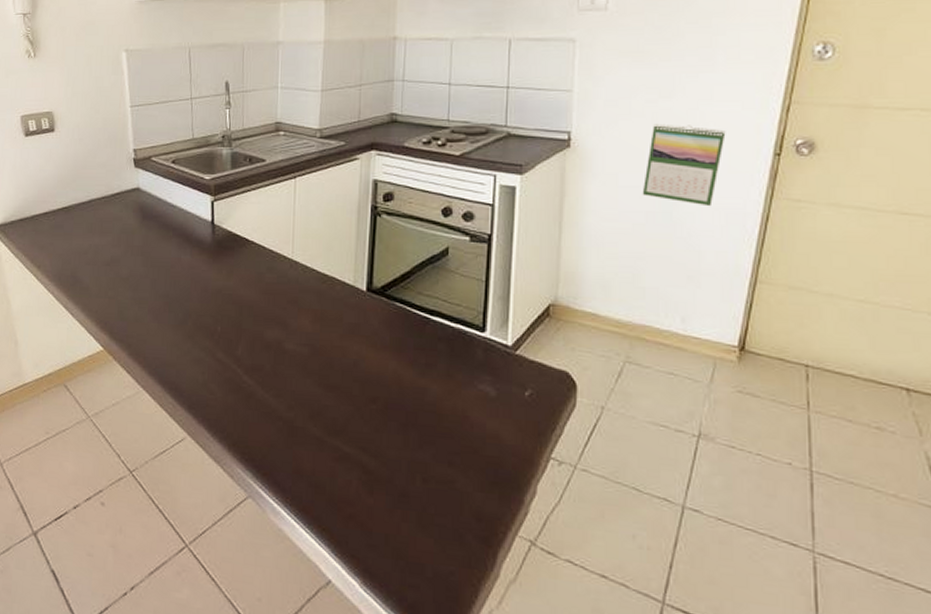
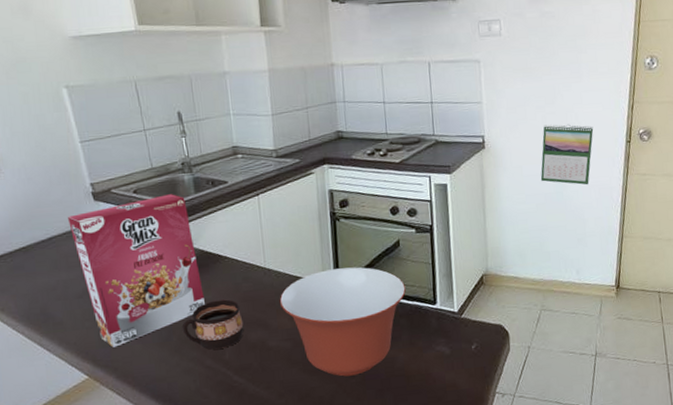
cereal box: none [108,168,225,322] -> present [68,194,205,347]
cup: none [198,288,261,343] -> present [182,299,244,350]
mixing bowl: none [302,271,449,401] -> present [279,267,406,377]

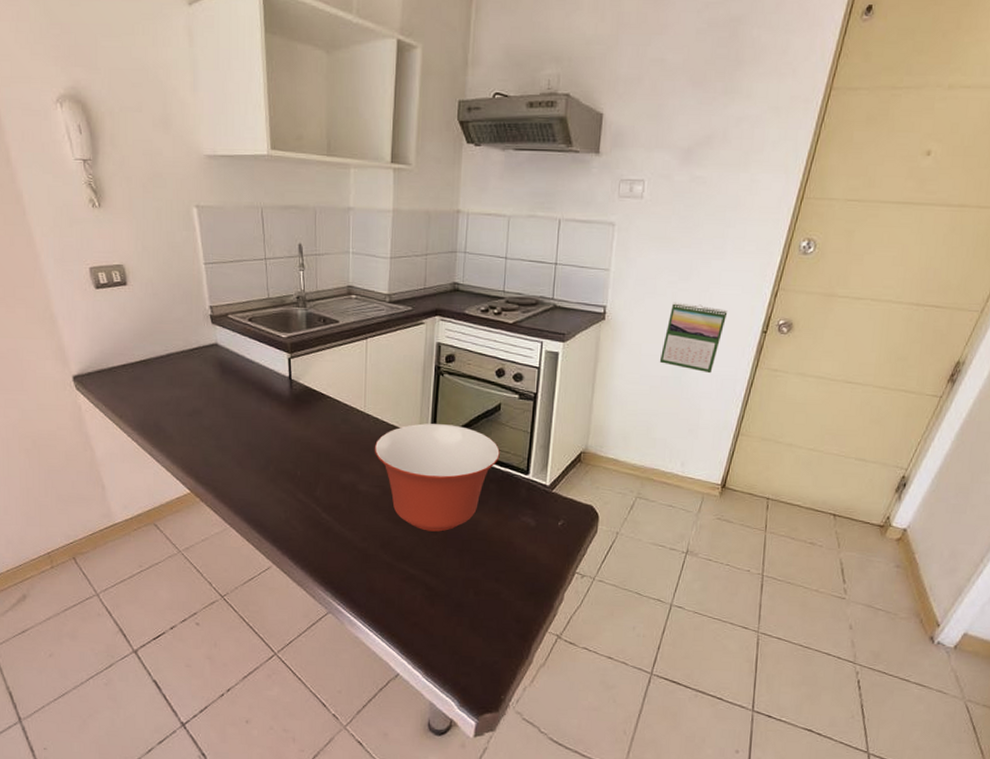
cereal box: present [68,194,205,347] -> none [186,326,303,468]
cup: present [182,299,244,350] -> none [279,437,337,485]

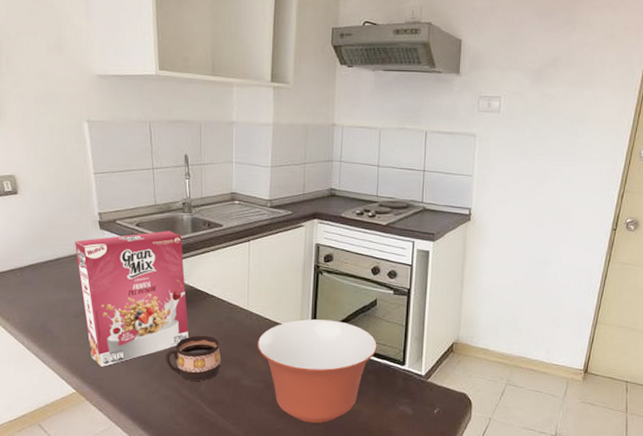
cereal box: none [186,326,303,468] -> present [75,231,188,367]
cup: none [279,437,337,485] -> present [165,335,221,381]
calendar: present [659,302,728,374] -> none [521,204,581,268]

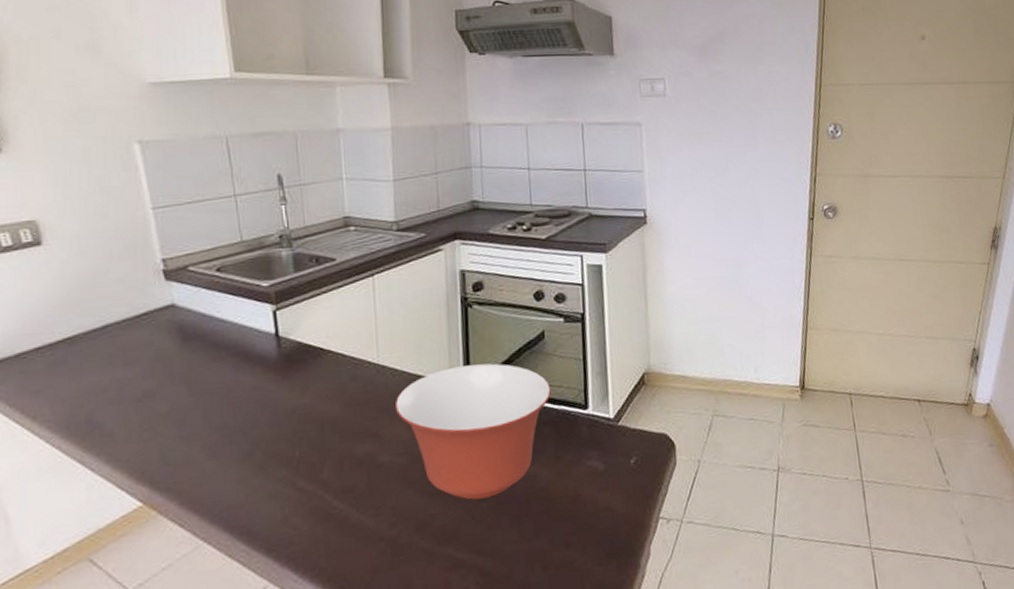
cereal box: present [75,231,188,367] -> none [130,273,300,465]
cup: present [165,335,221,381] -> none [269,403,349,467]

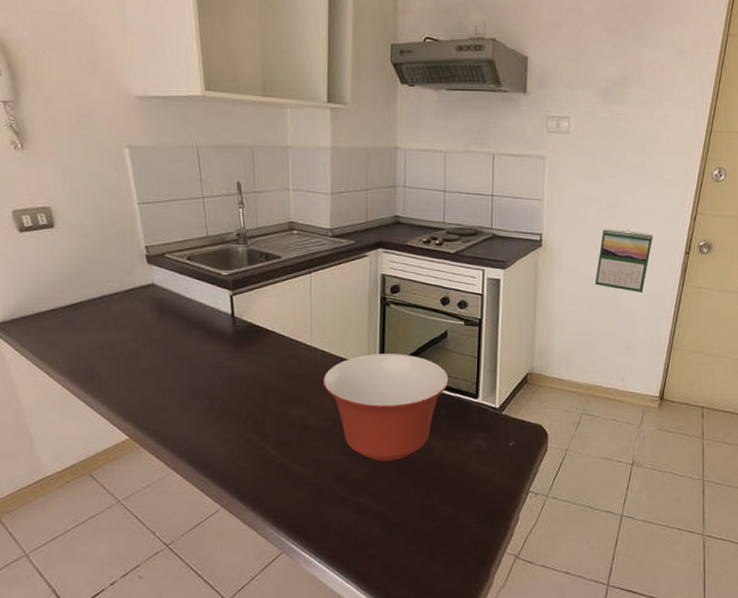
calendar: none [711,197,772,268] -> present [594,228,653,293]

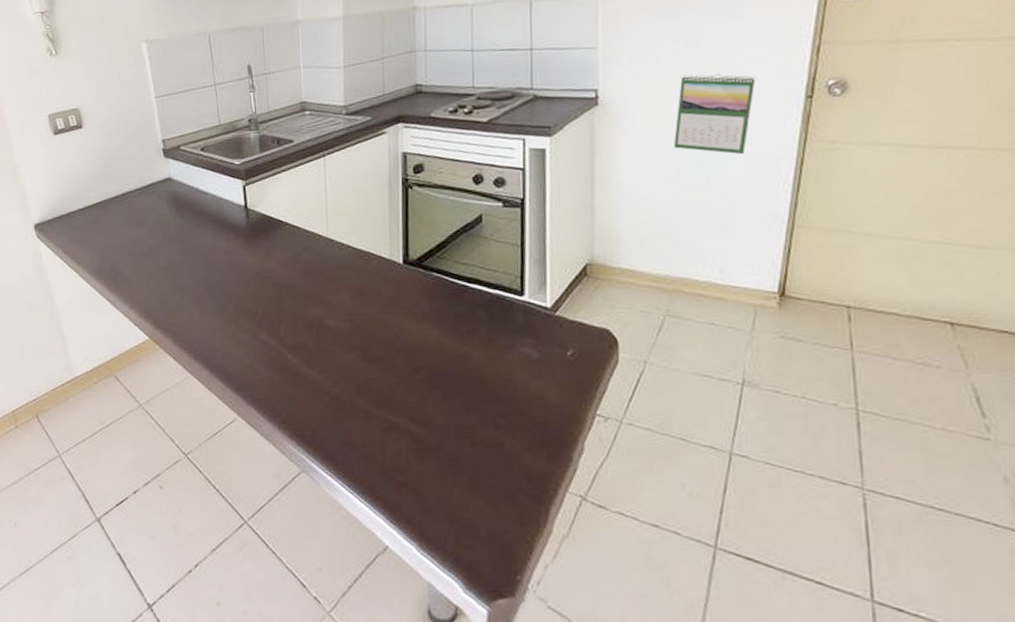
mixing bowl: present [322,354,449,461] -> none [340,243,486,370]

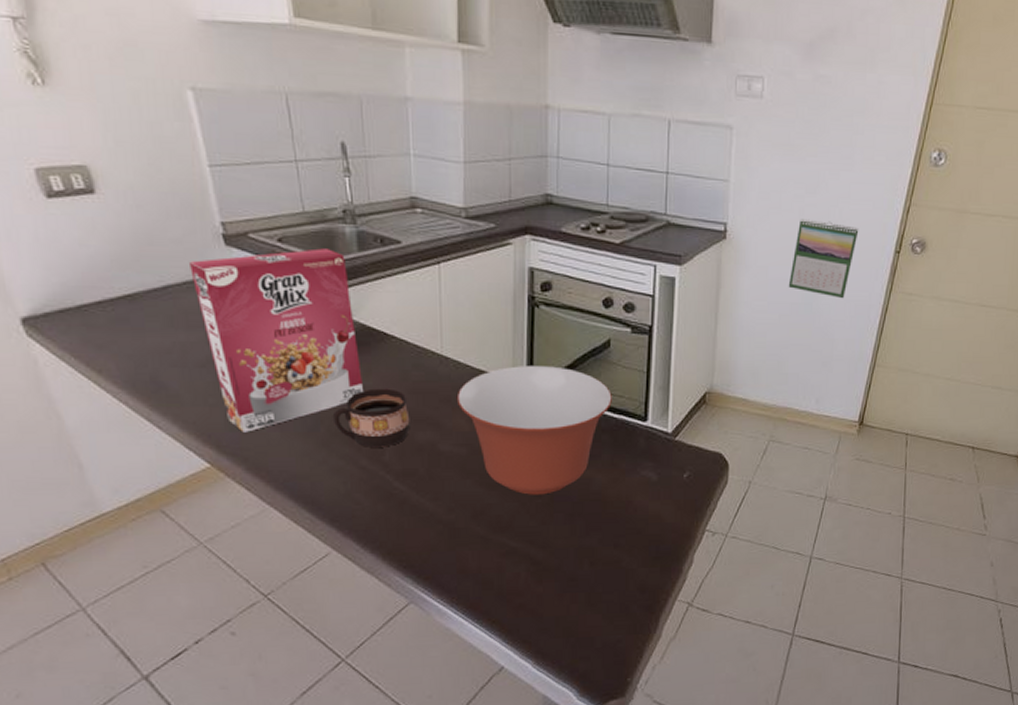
cereal box: none [140,152,263,310] -> present [190,248,363,432]
cup: none [239,269,302,323] -> present [332,388,410,447]
mixing bowl: none [340,243,486,370] -> present [456,366,612,495]

